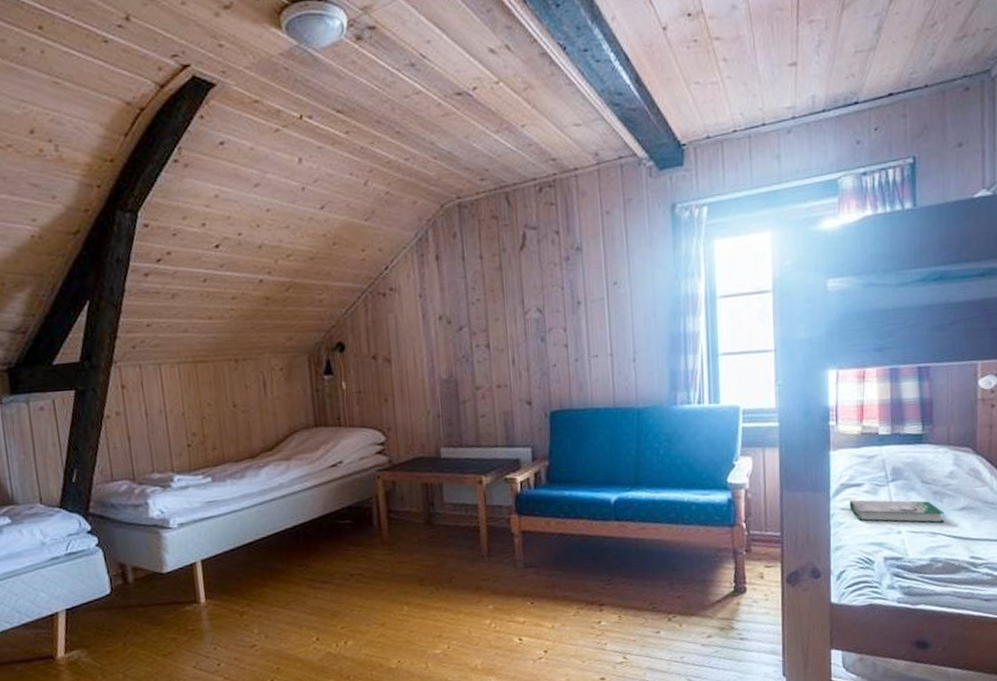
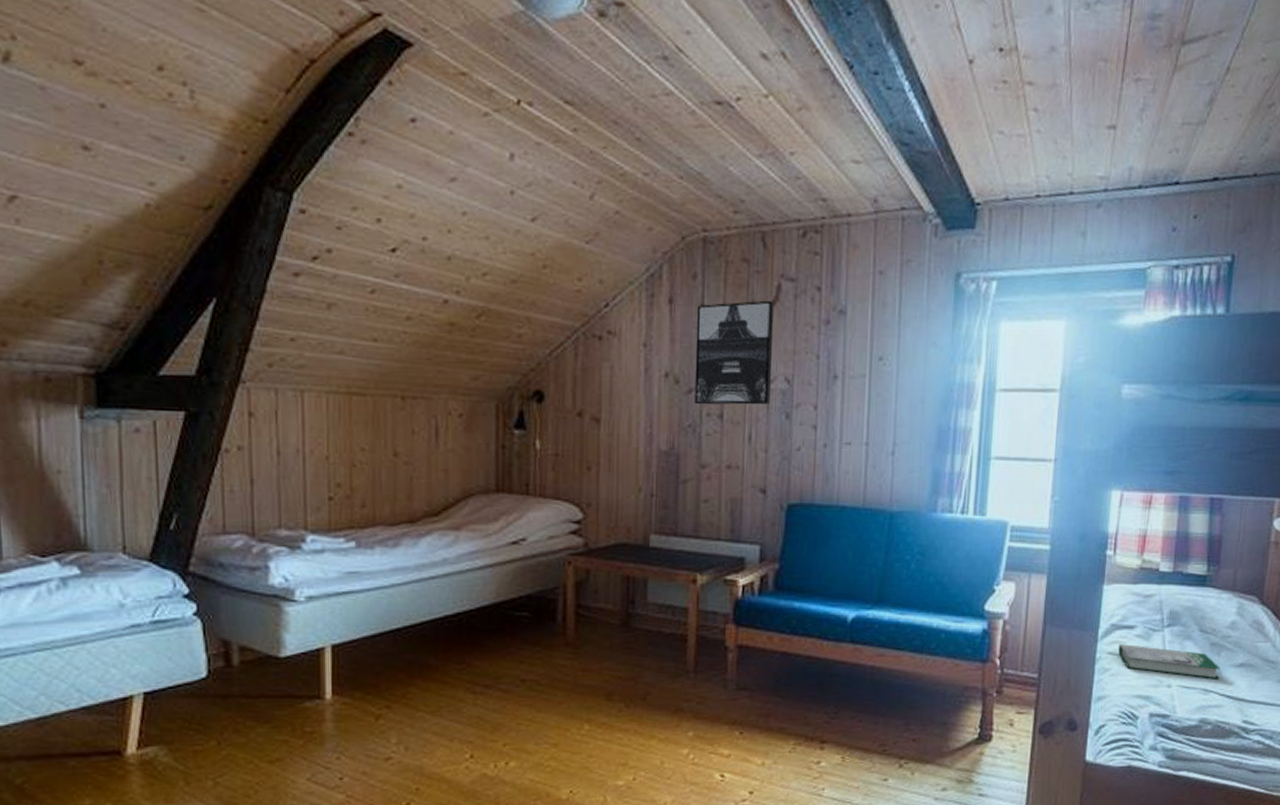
wall art: none [459,247,527,339] -> present [694,300,775,406]

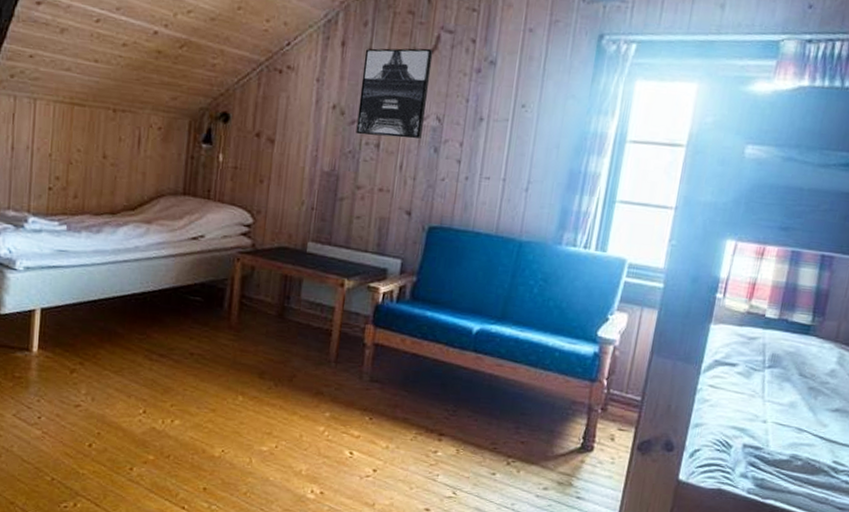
book: present [1118,644,1221,679] -> none [718,379,816,421]

